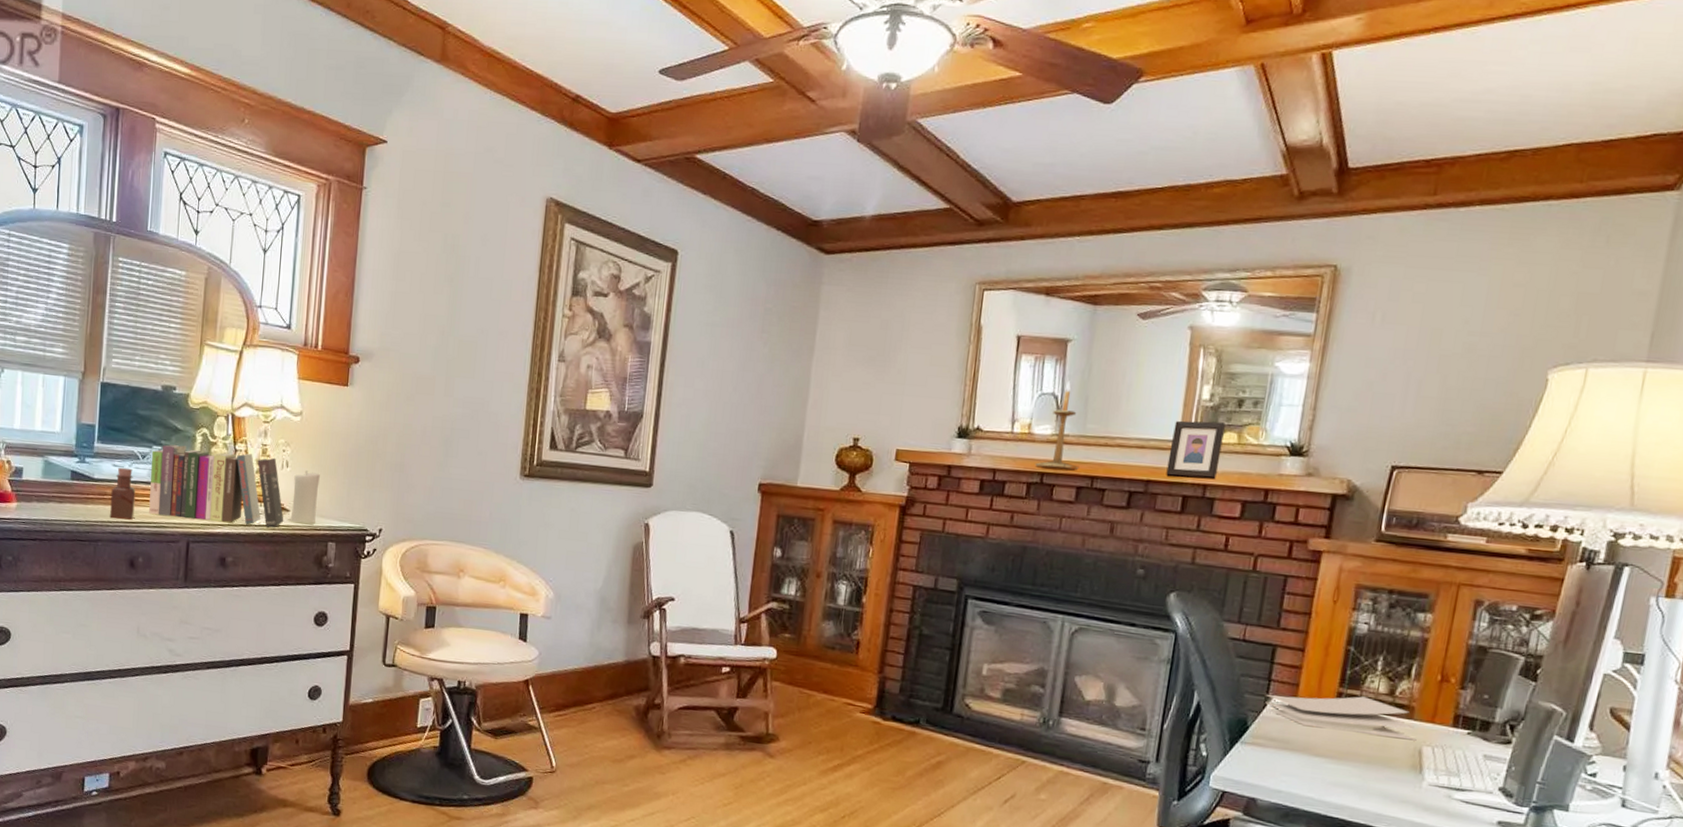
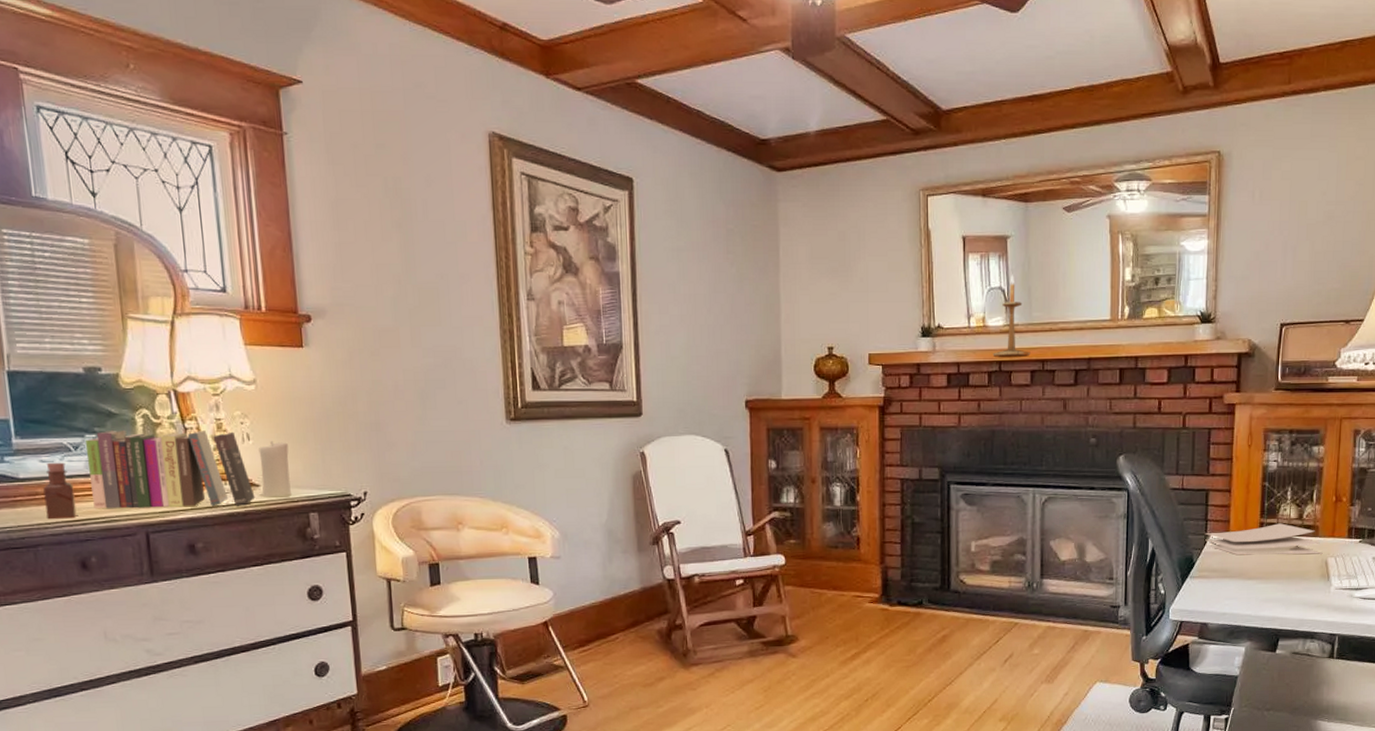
picture frame: present [1166,420,1225,480] -> none [1104,300,1147,353]

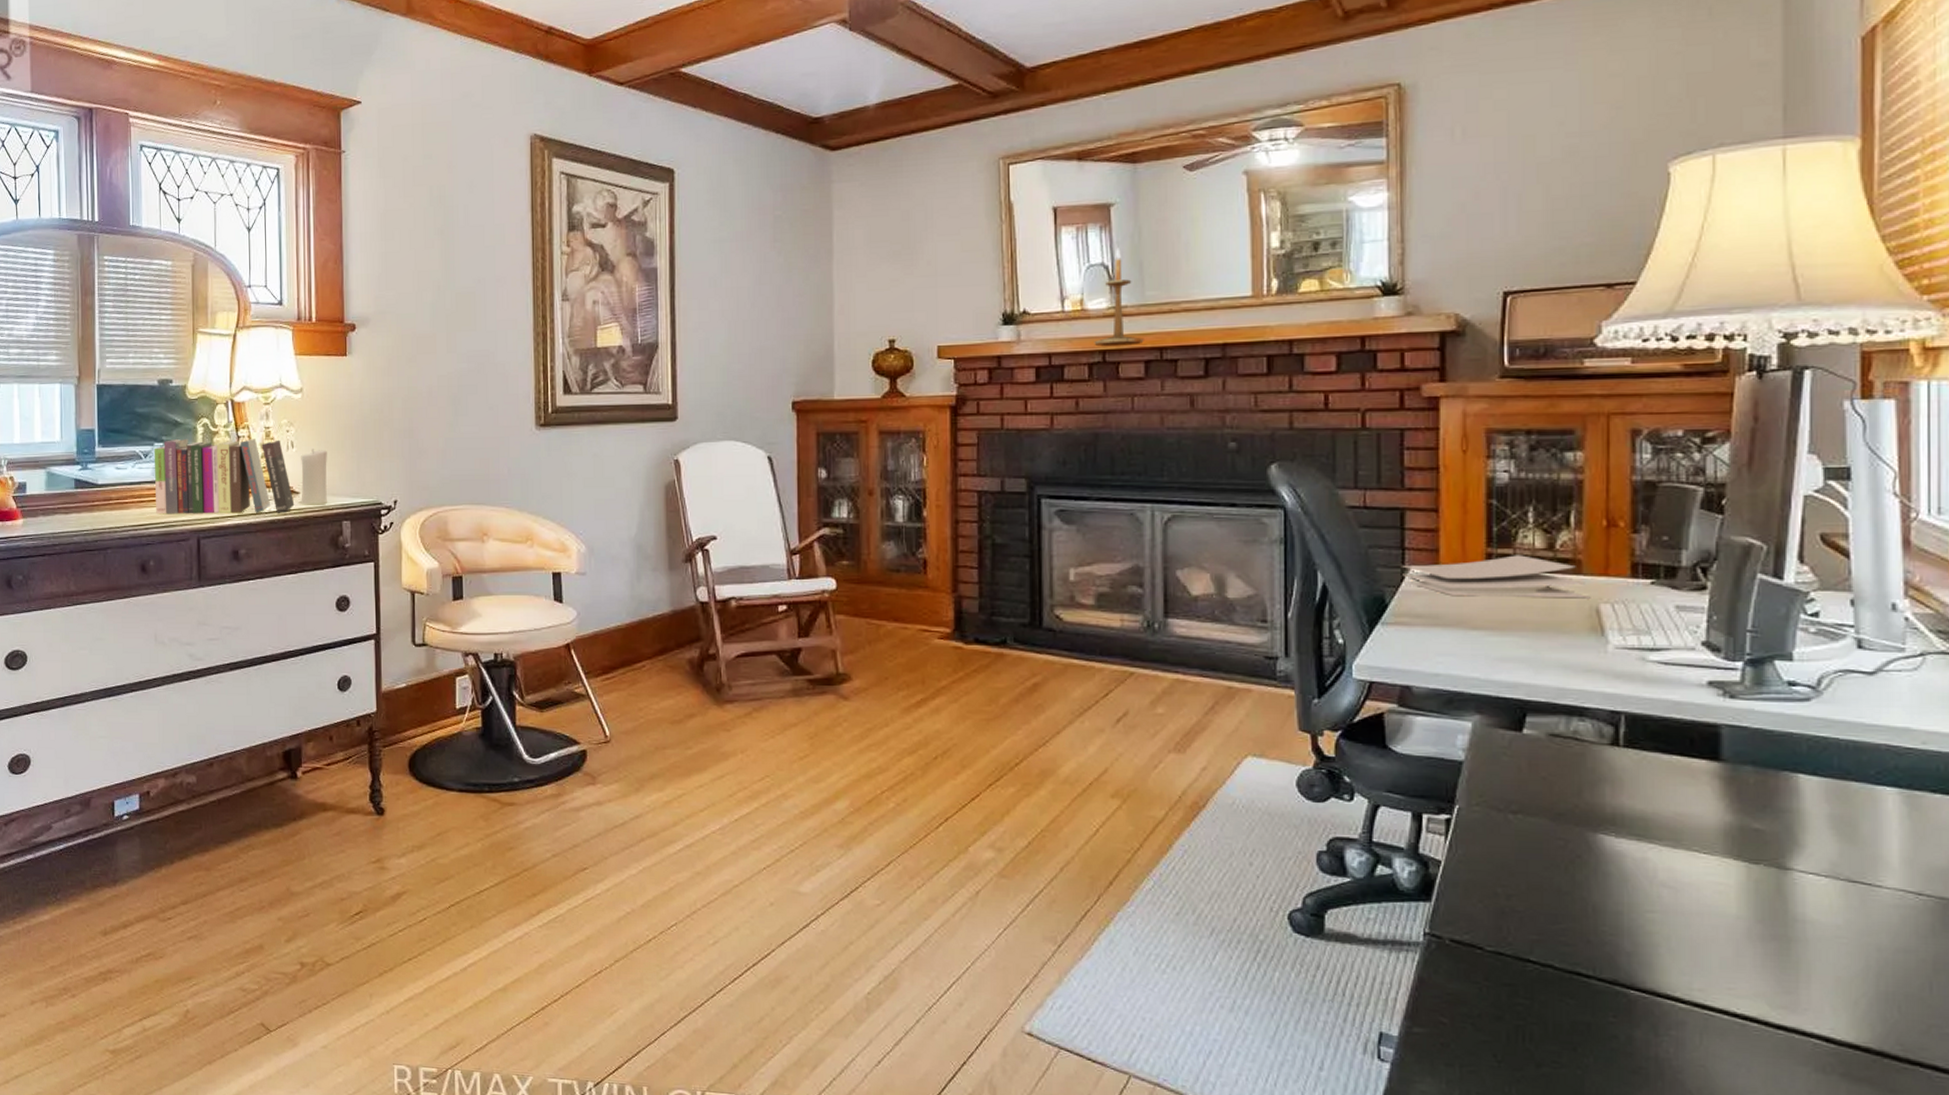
perfume bottle: present [43,462,77,520] -> none [116,469,142,524]

